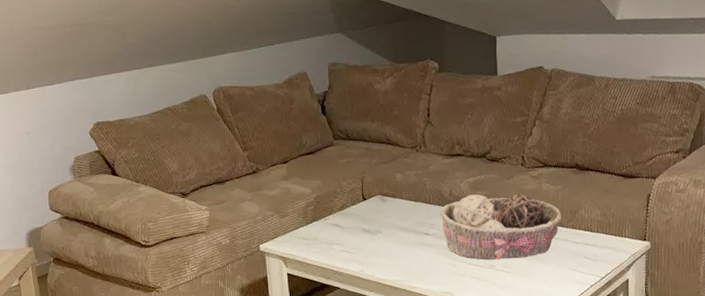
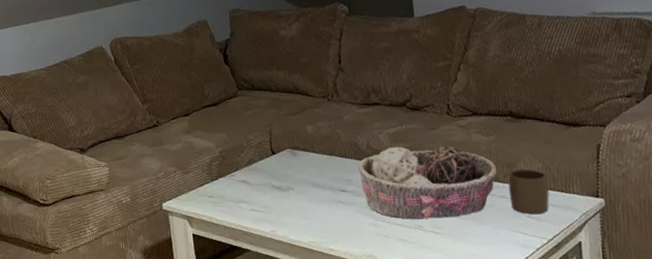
mug: none [570,215,605,256] -> present [508,169,550,215]

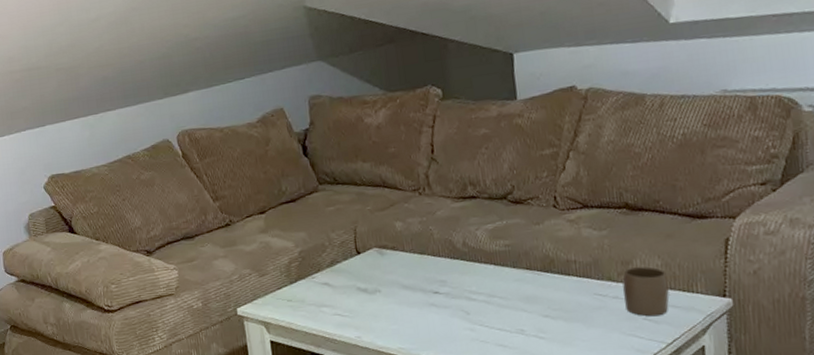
decorative basket: present [358,145,498,220] -> none [453,241,611,323]

